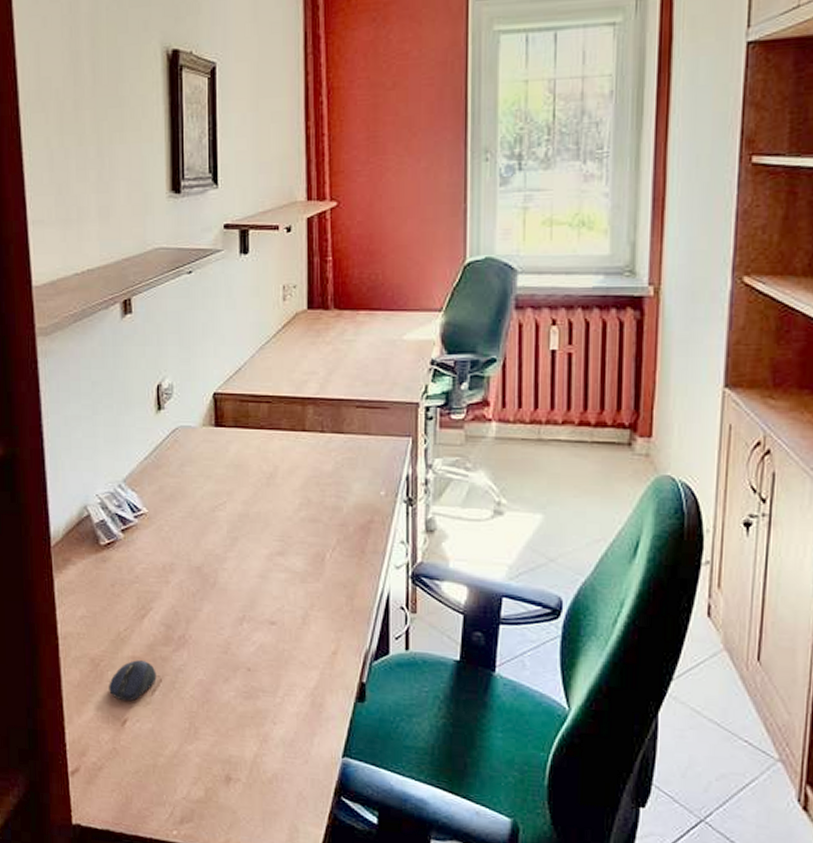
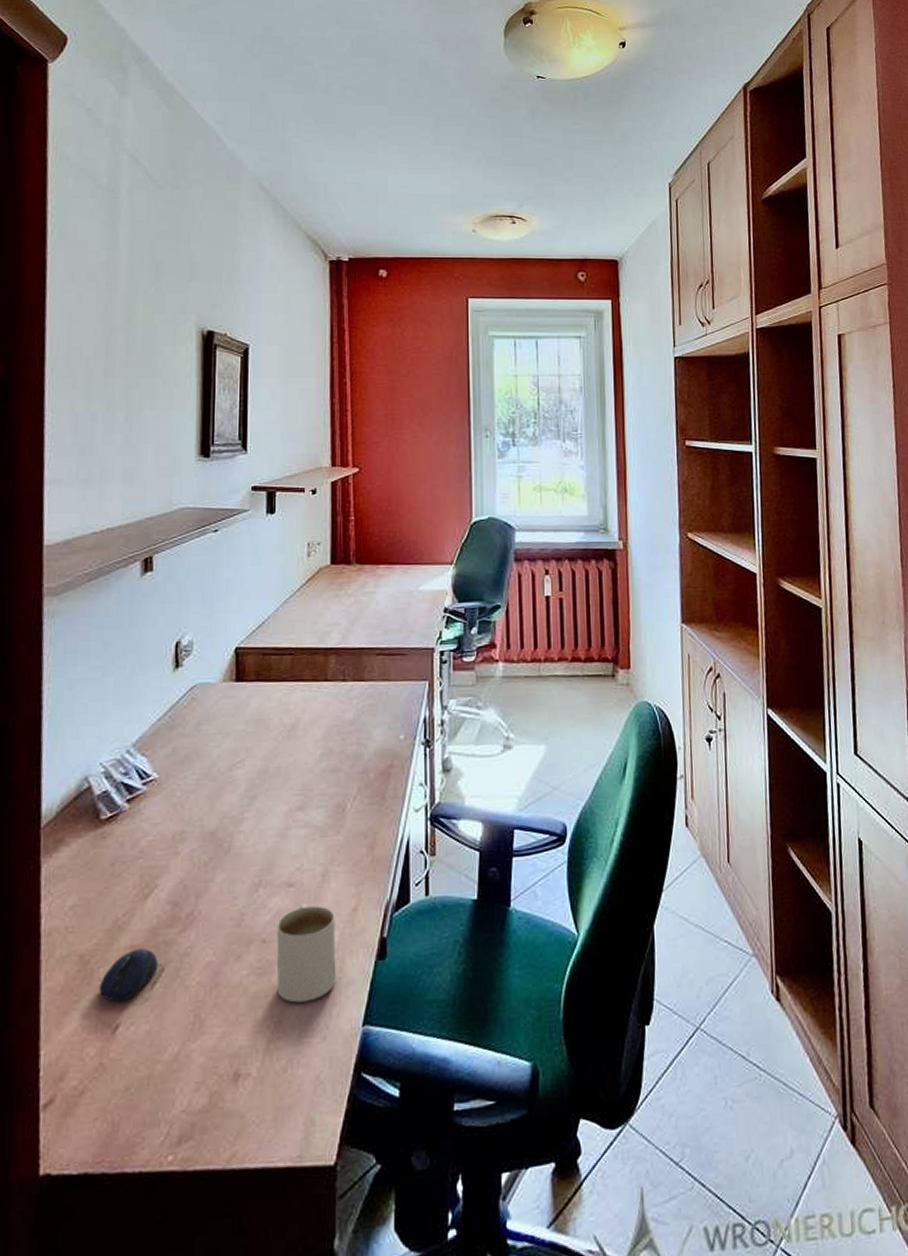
mug: none [260,641,317,728] -> present [276,903,336,1003]

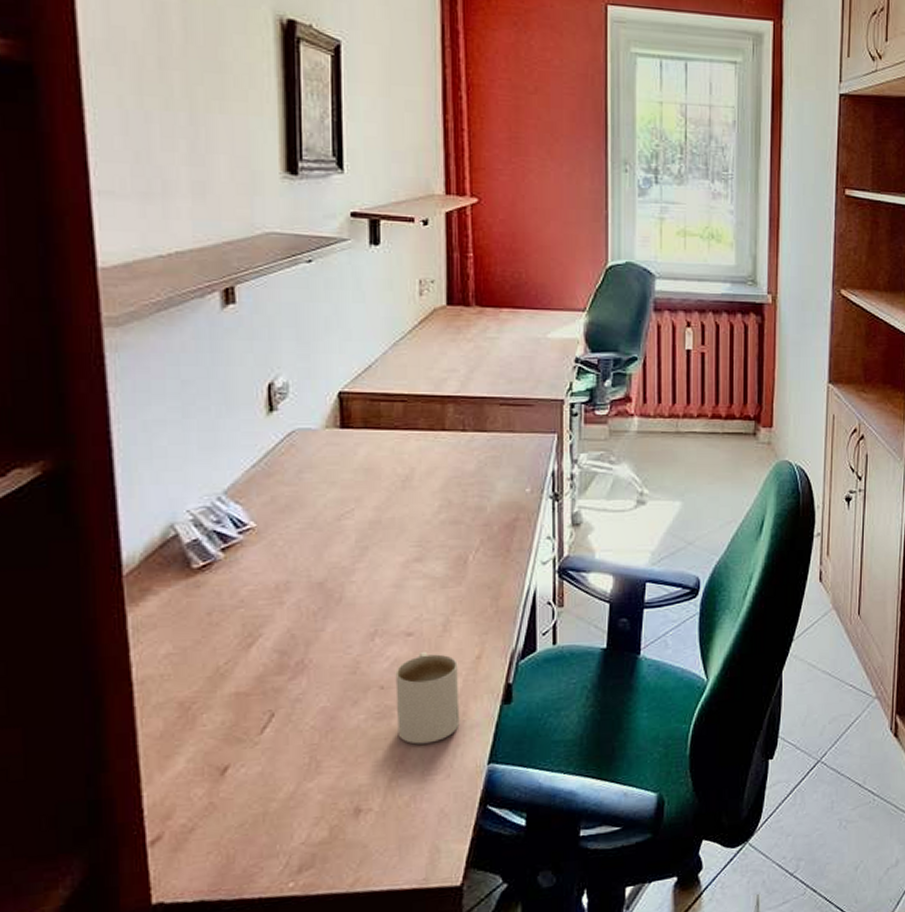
computer mouse: present [99,948,158,1002] -> none [204,695,268,746]

